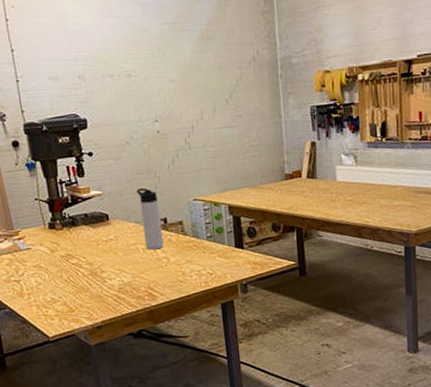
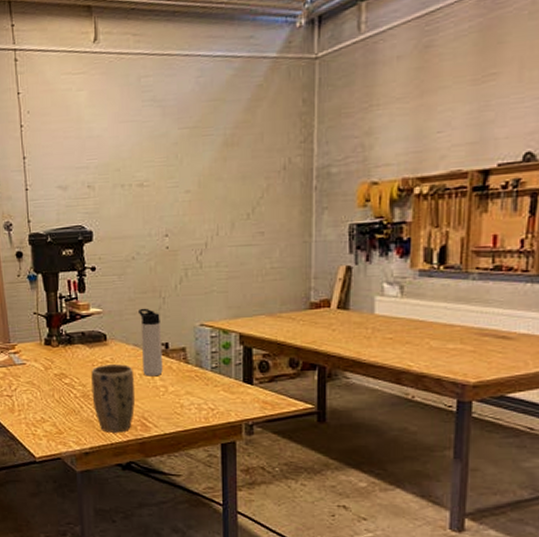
plant pot: none [97,241,141,306] -> present [91,364,136,433]

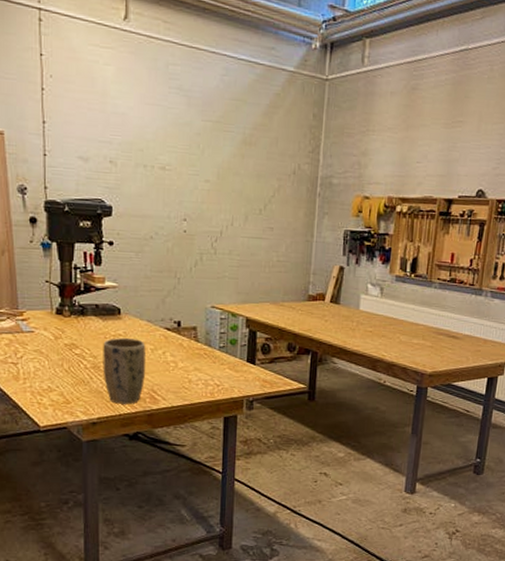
thermos bottle: present [139,308,163,377] -> none [154,286,175,352]

